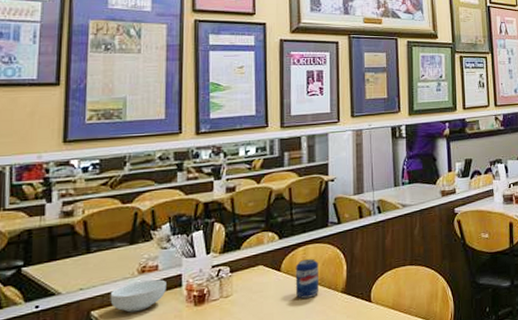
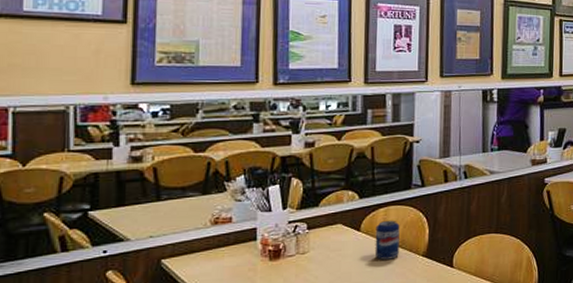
cereal bowl: present [110,279,166,313] -> none [181,231,240,263]

